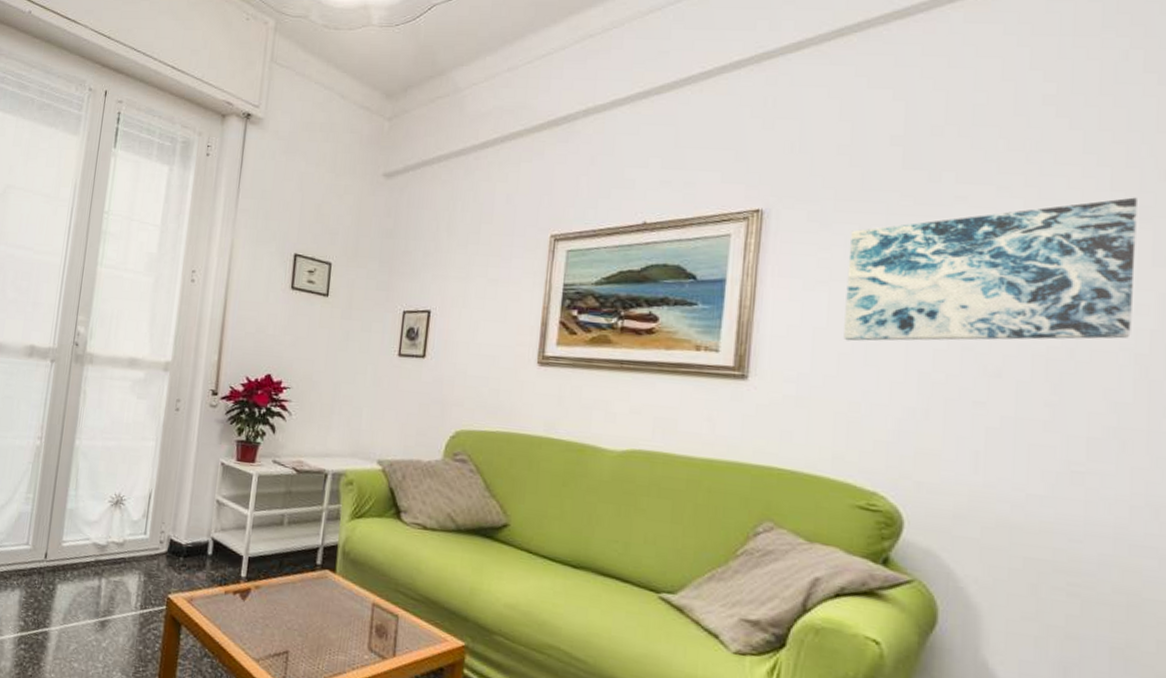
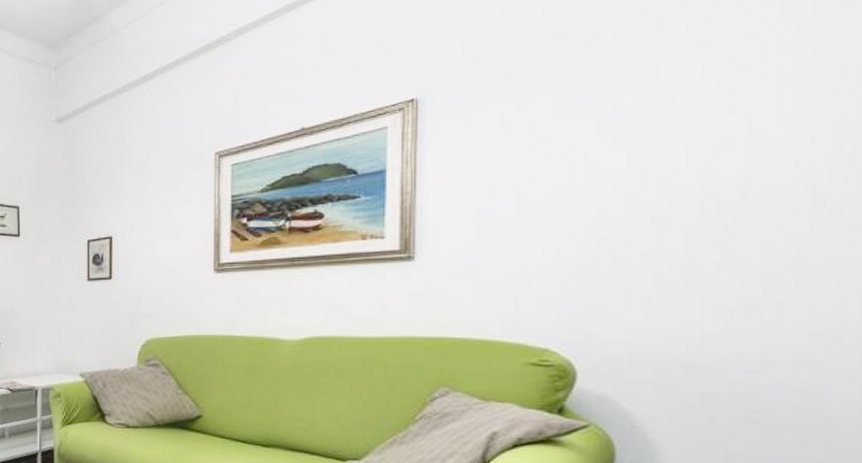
wall art: present [844,197,1137,341] -> none [506,27,810,212]

